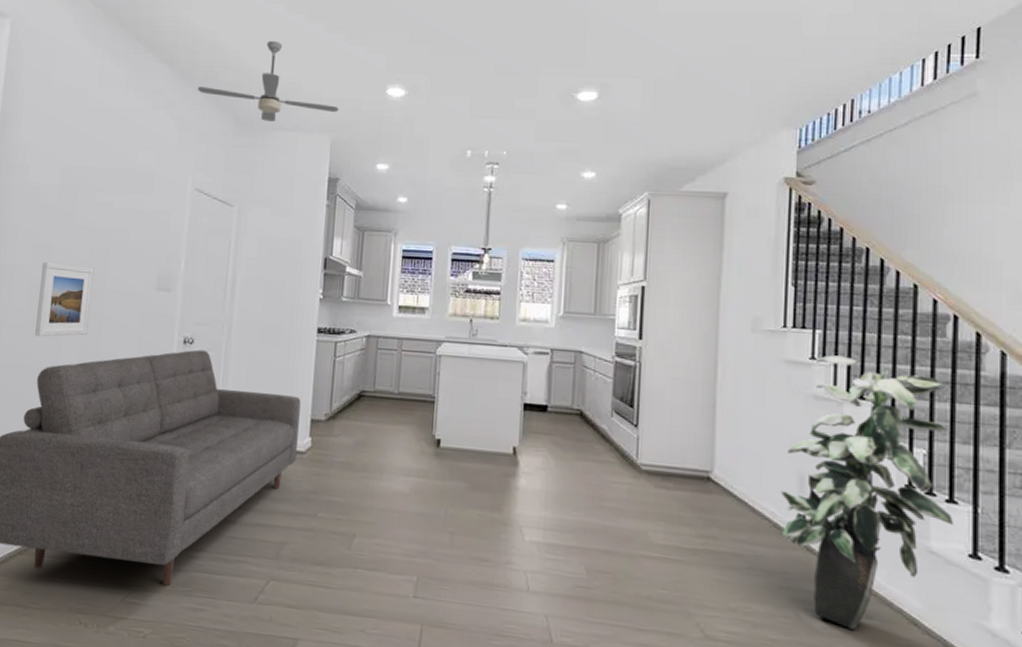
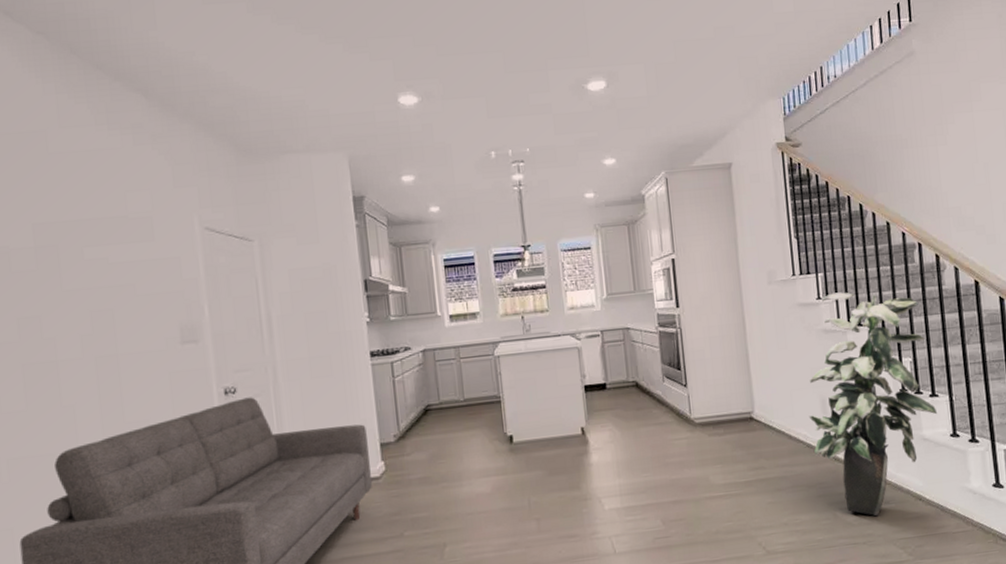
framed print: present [35,261,94,337] -> none [32,332,107,420]
ceiling fan: present [197,40,339,122] -> none [184,56,351,145]

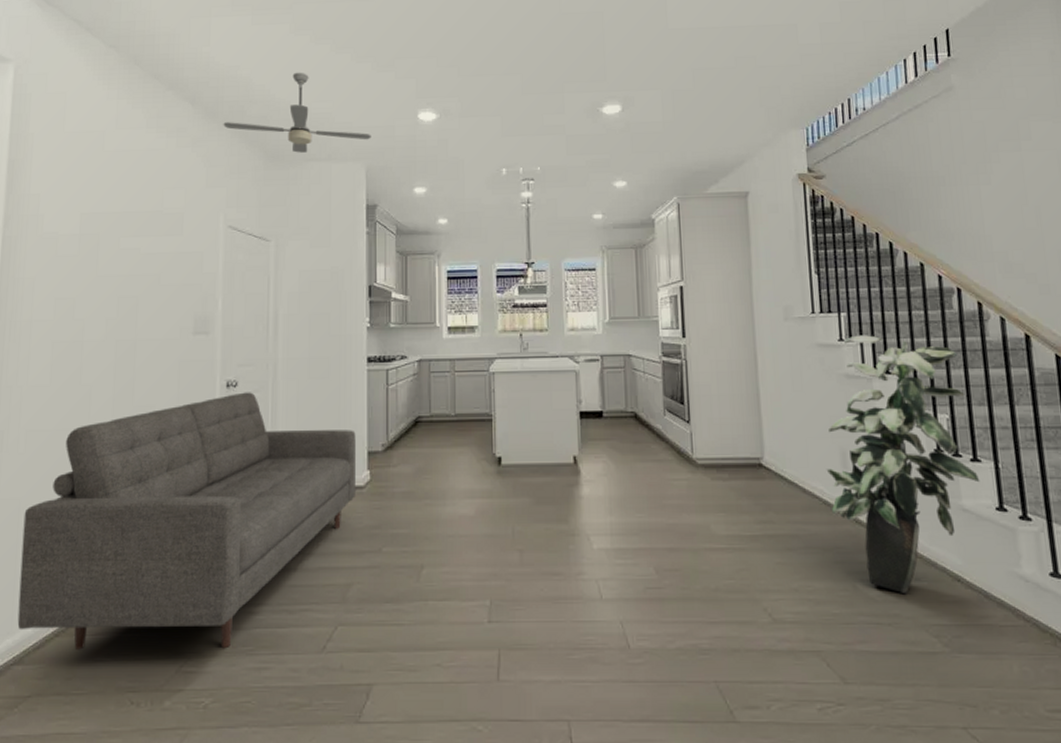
ceiling fan: none [184,56,351,145] -> present [223,72,371,153]

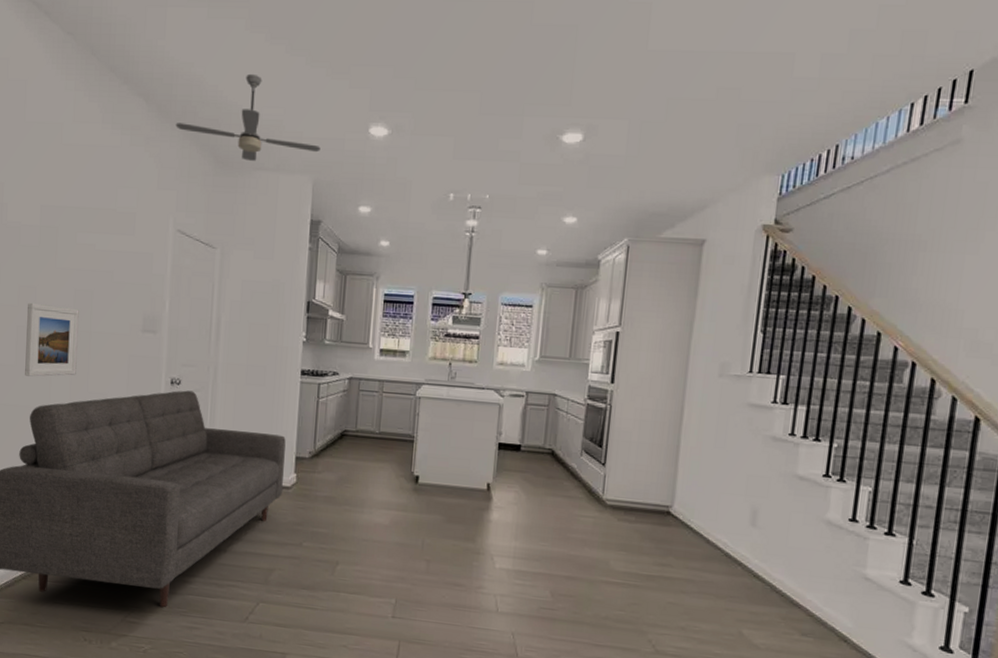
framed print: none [61,315,123,396] -> present [25,302,79,377]
indoor plant: present [826,335,980,595] -> none [732,399,897,647]

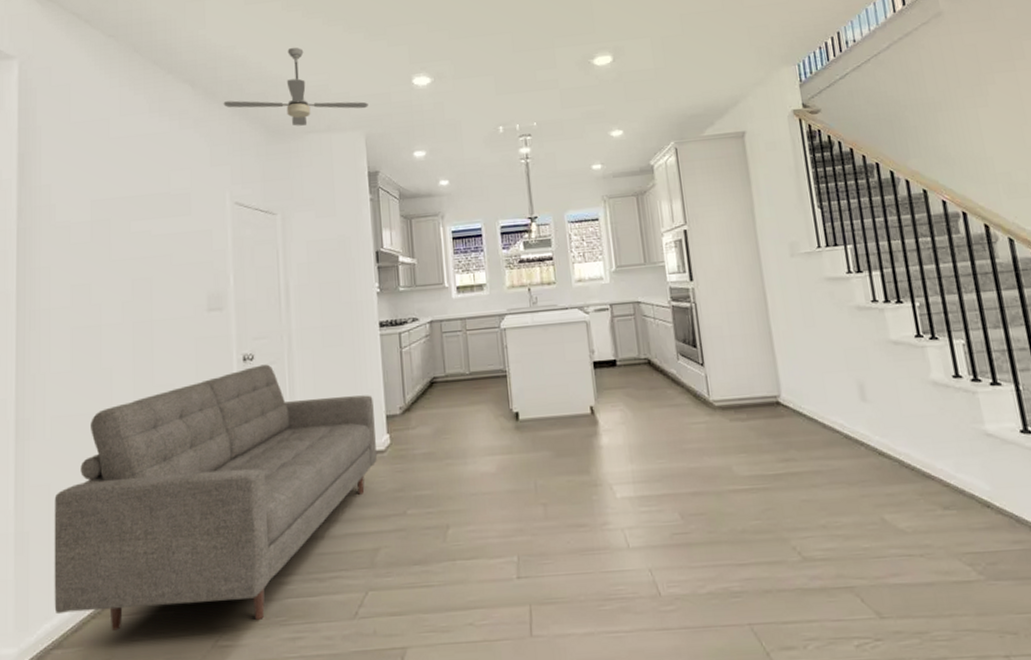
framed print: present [25,302,79,377] -> none [82,299,139,380]

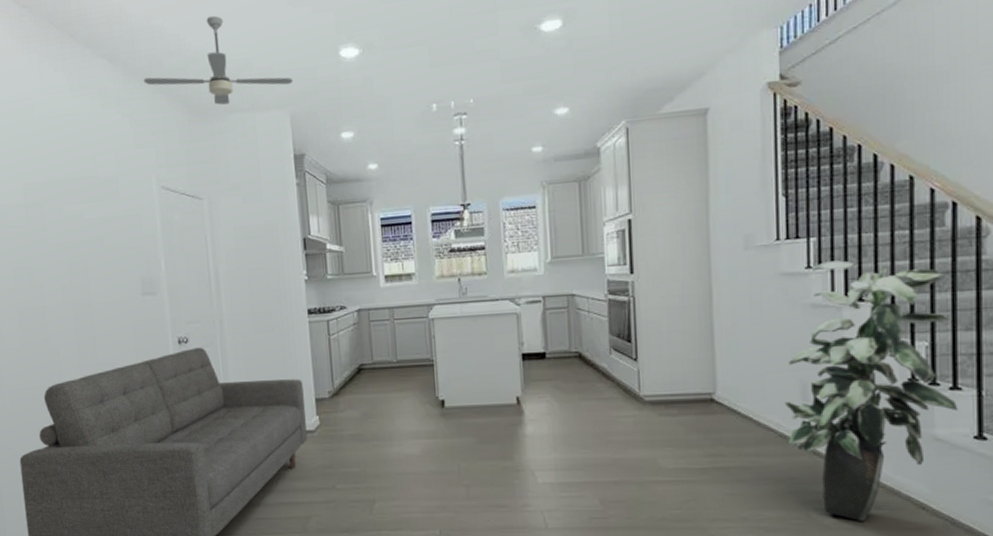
indoor plant: none [844,265,1002,524] -> present [784,260,959,522]

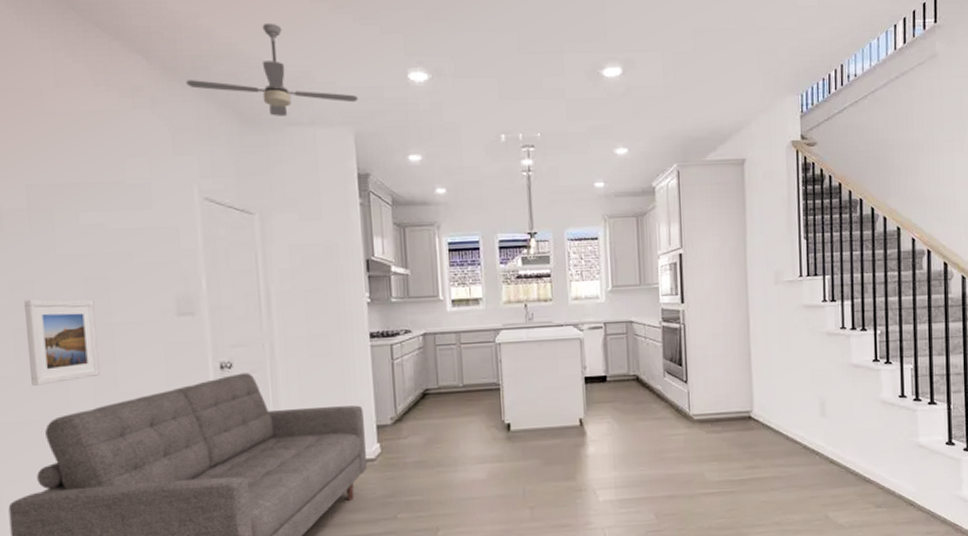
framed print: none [25,282,83,357] -> present [24,299,100,386]
indoor plant: present [784,260,959,522] -> none [807,295,935,520]

